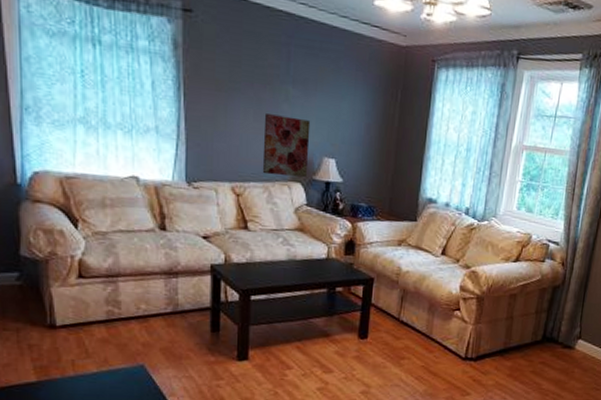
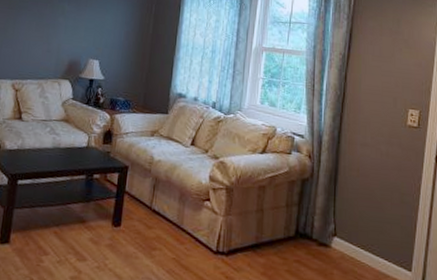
wall art: present [262,114,311,177] -> none [38,25,81,75]

